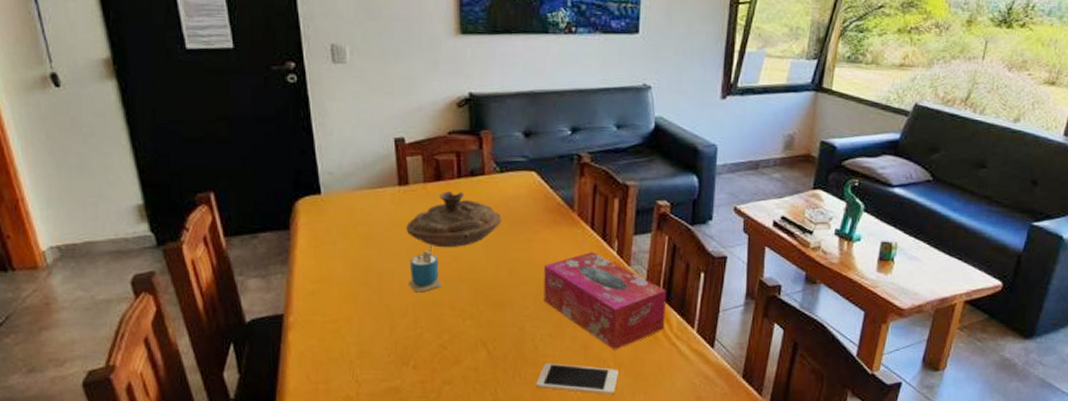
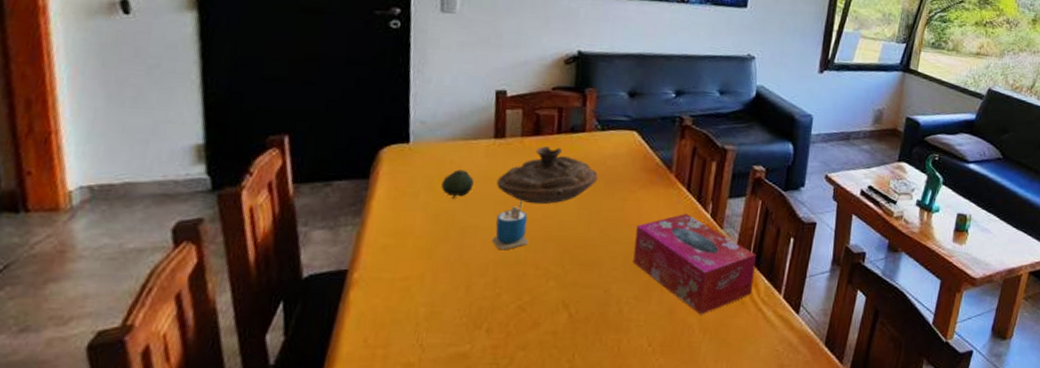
fruit: none [356,217,385,245] -> present [441,169,474,198]
cell phone: present [536,363,618,395] -> none [617,327,703,362]

